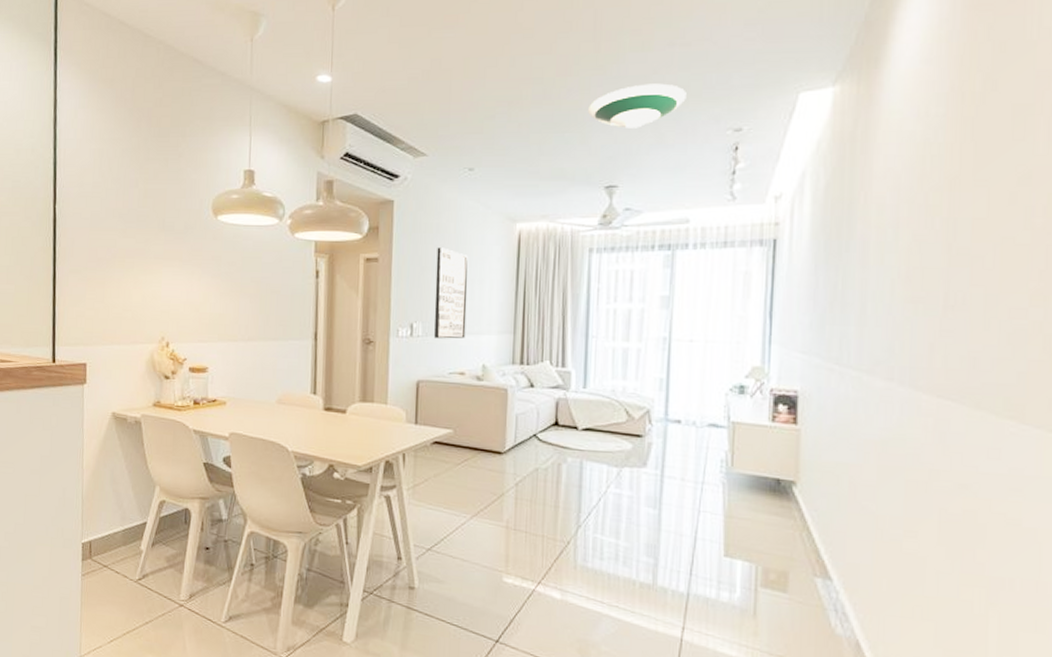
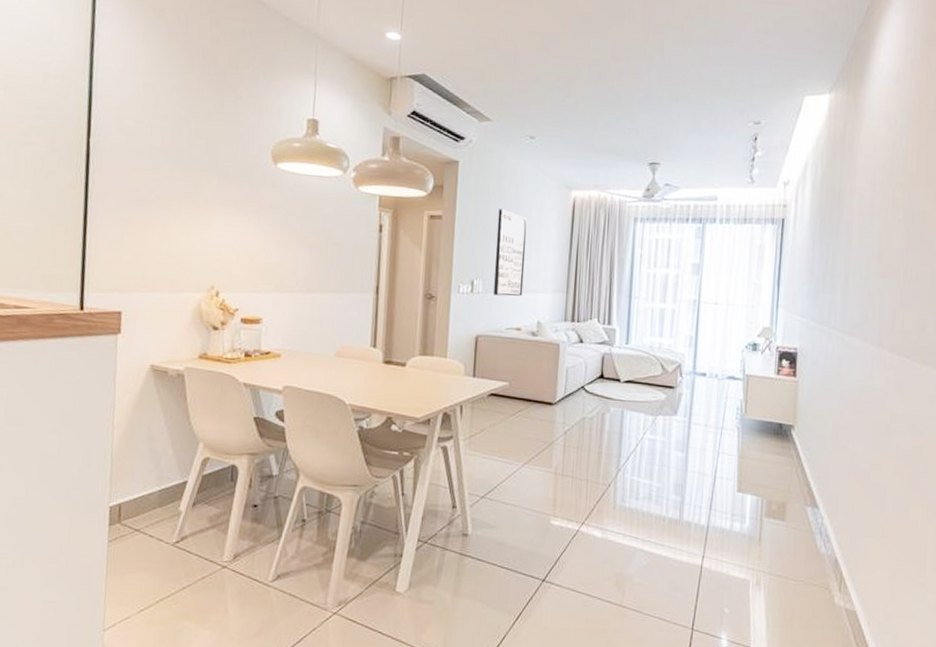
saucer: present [587,83,687,129] -> none [636,75,718,114]

